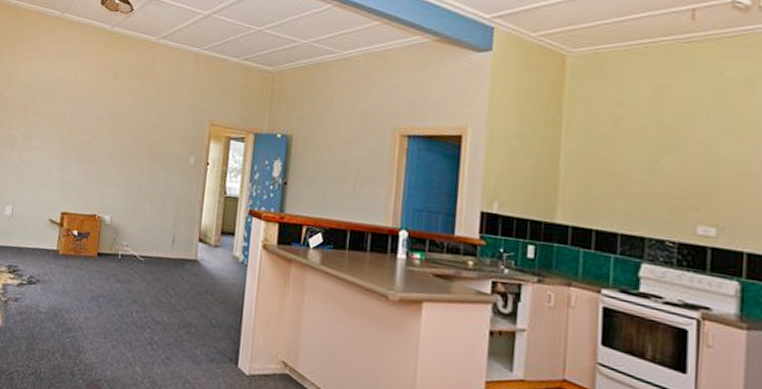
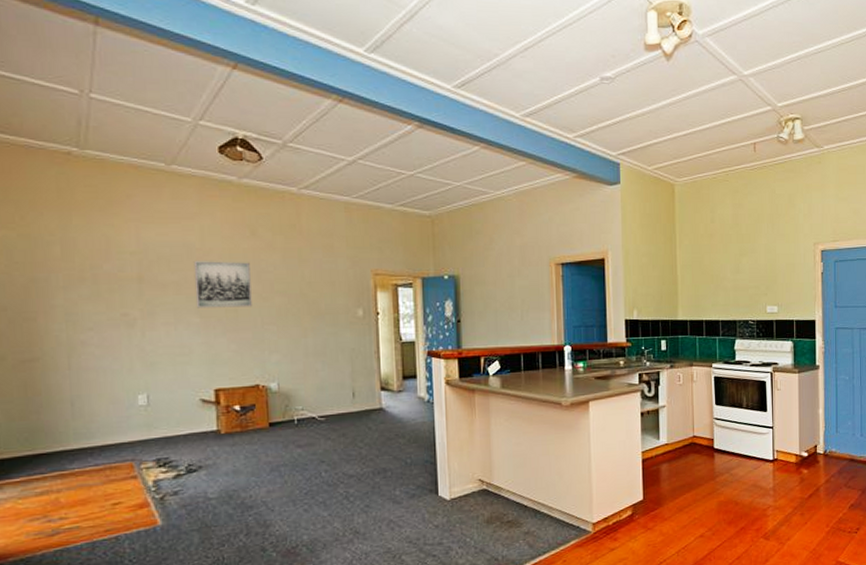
wall art: none [61,96,108,142] -> present [193,261,252,308]

